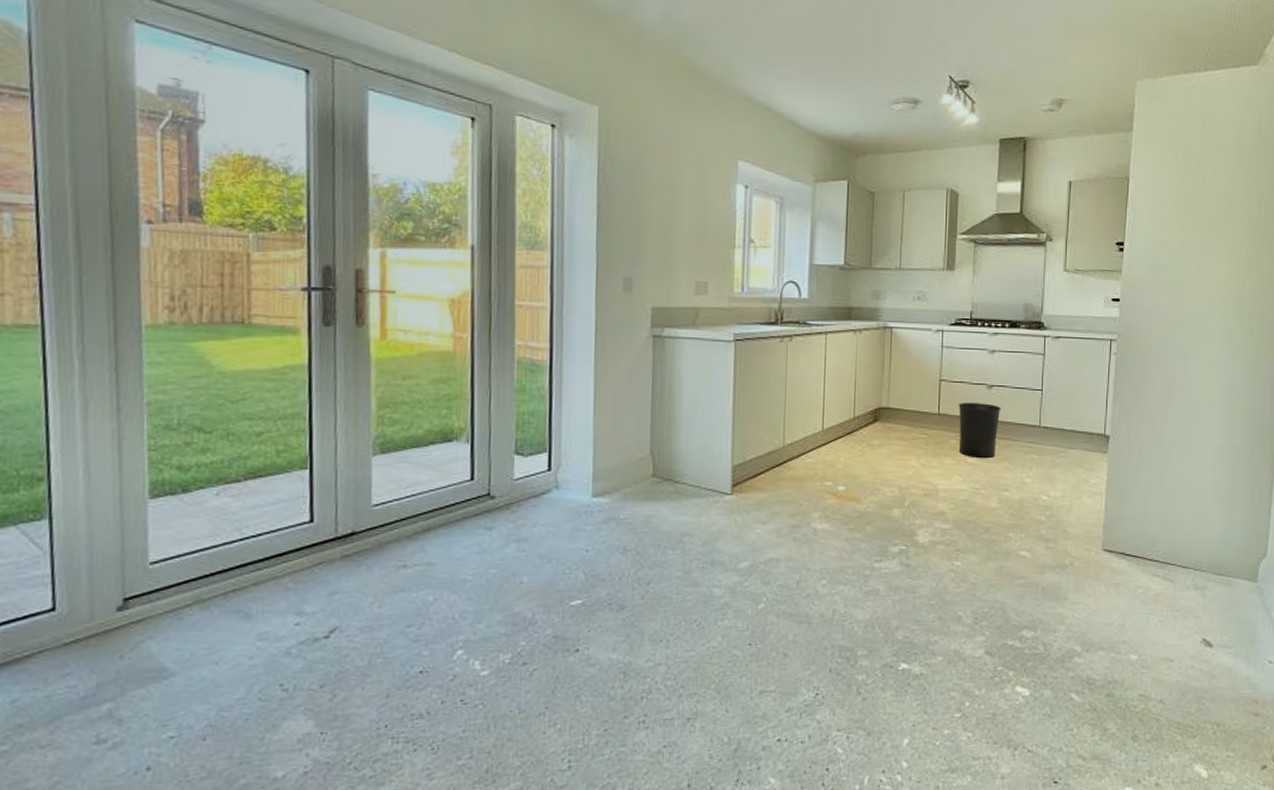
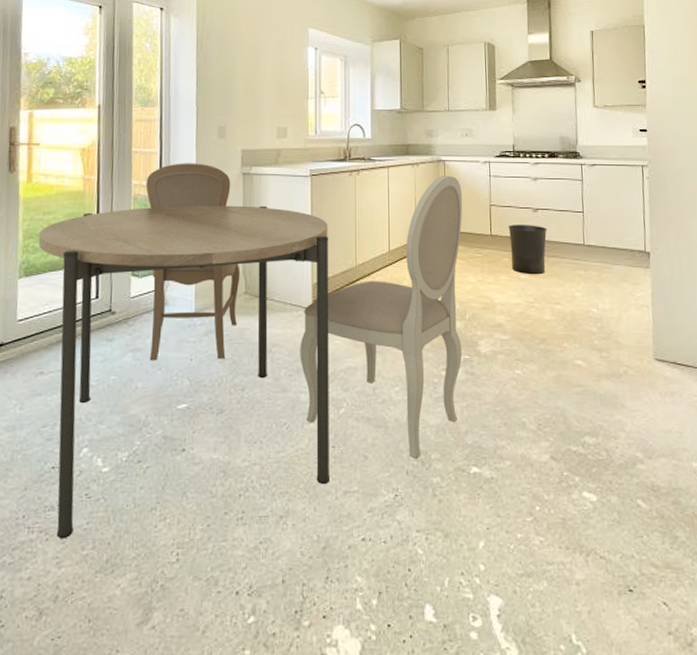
dining table: none [396,372,754,750] -> present [38,205,329,540]
dining chair: none [532,321,648,552] -> present [146,163,241,361]
dining chair: none [715,344,910,656] -> present [300,175,463,459]

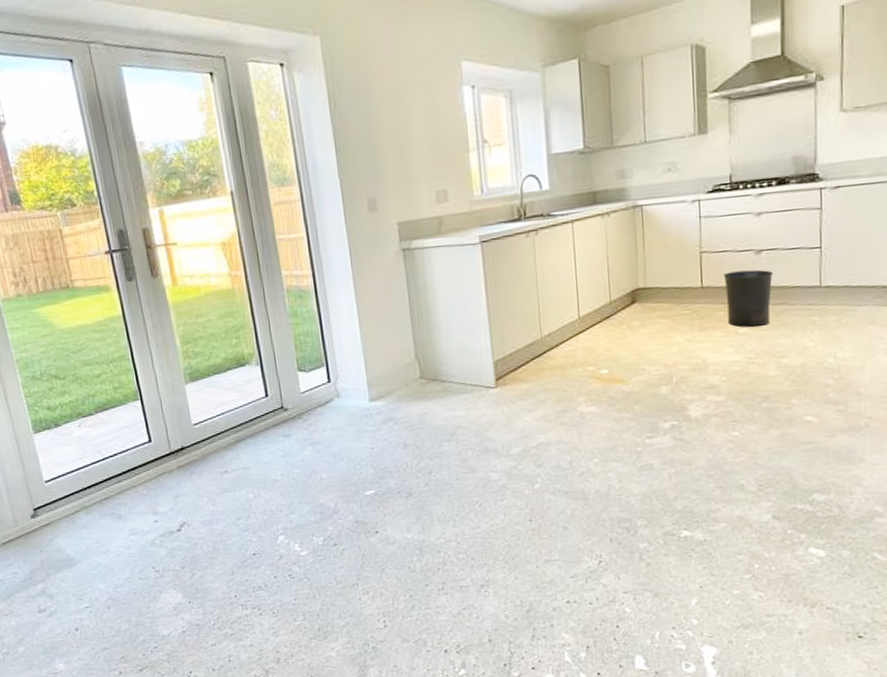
dining table: present [38,205,329,540] -> none [195,282,529,614]
dining chair: present [146,163,241,361] -> none [296,243,416,453]
dining chair: present [300,175,463,459] -> none [485,222,669,527]

